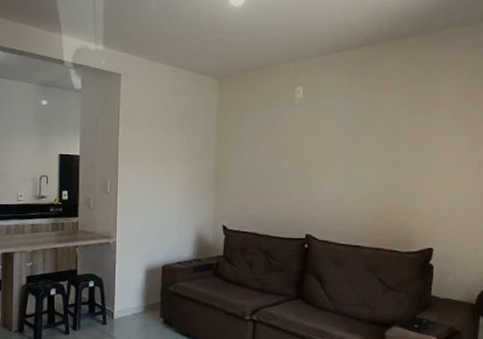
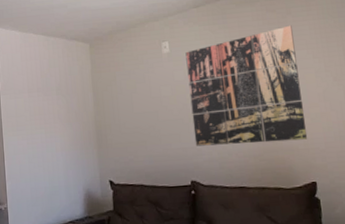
wall art: none [315,82,436,204] -> present [185,25,307,146]

